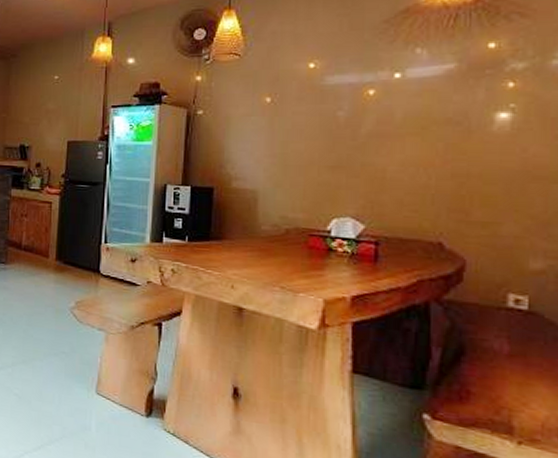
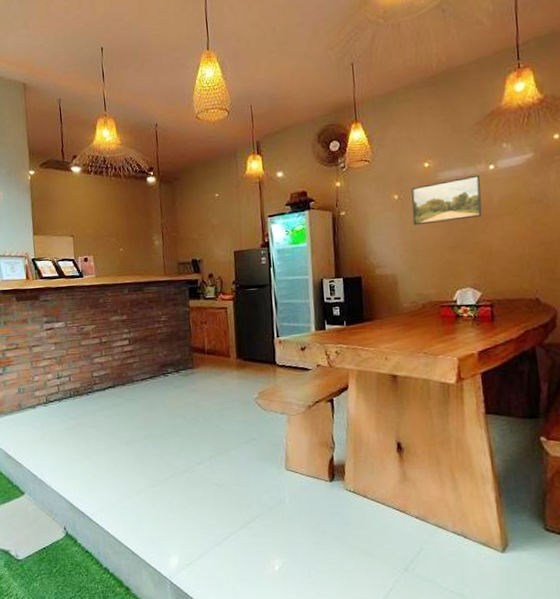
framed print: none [286,83,381,136] -> present [411,174,482,226]

